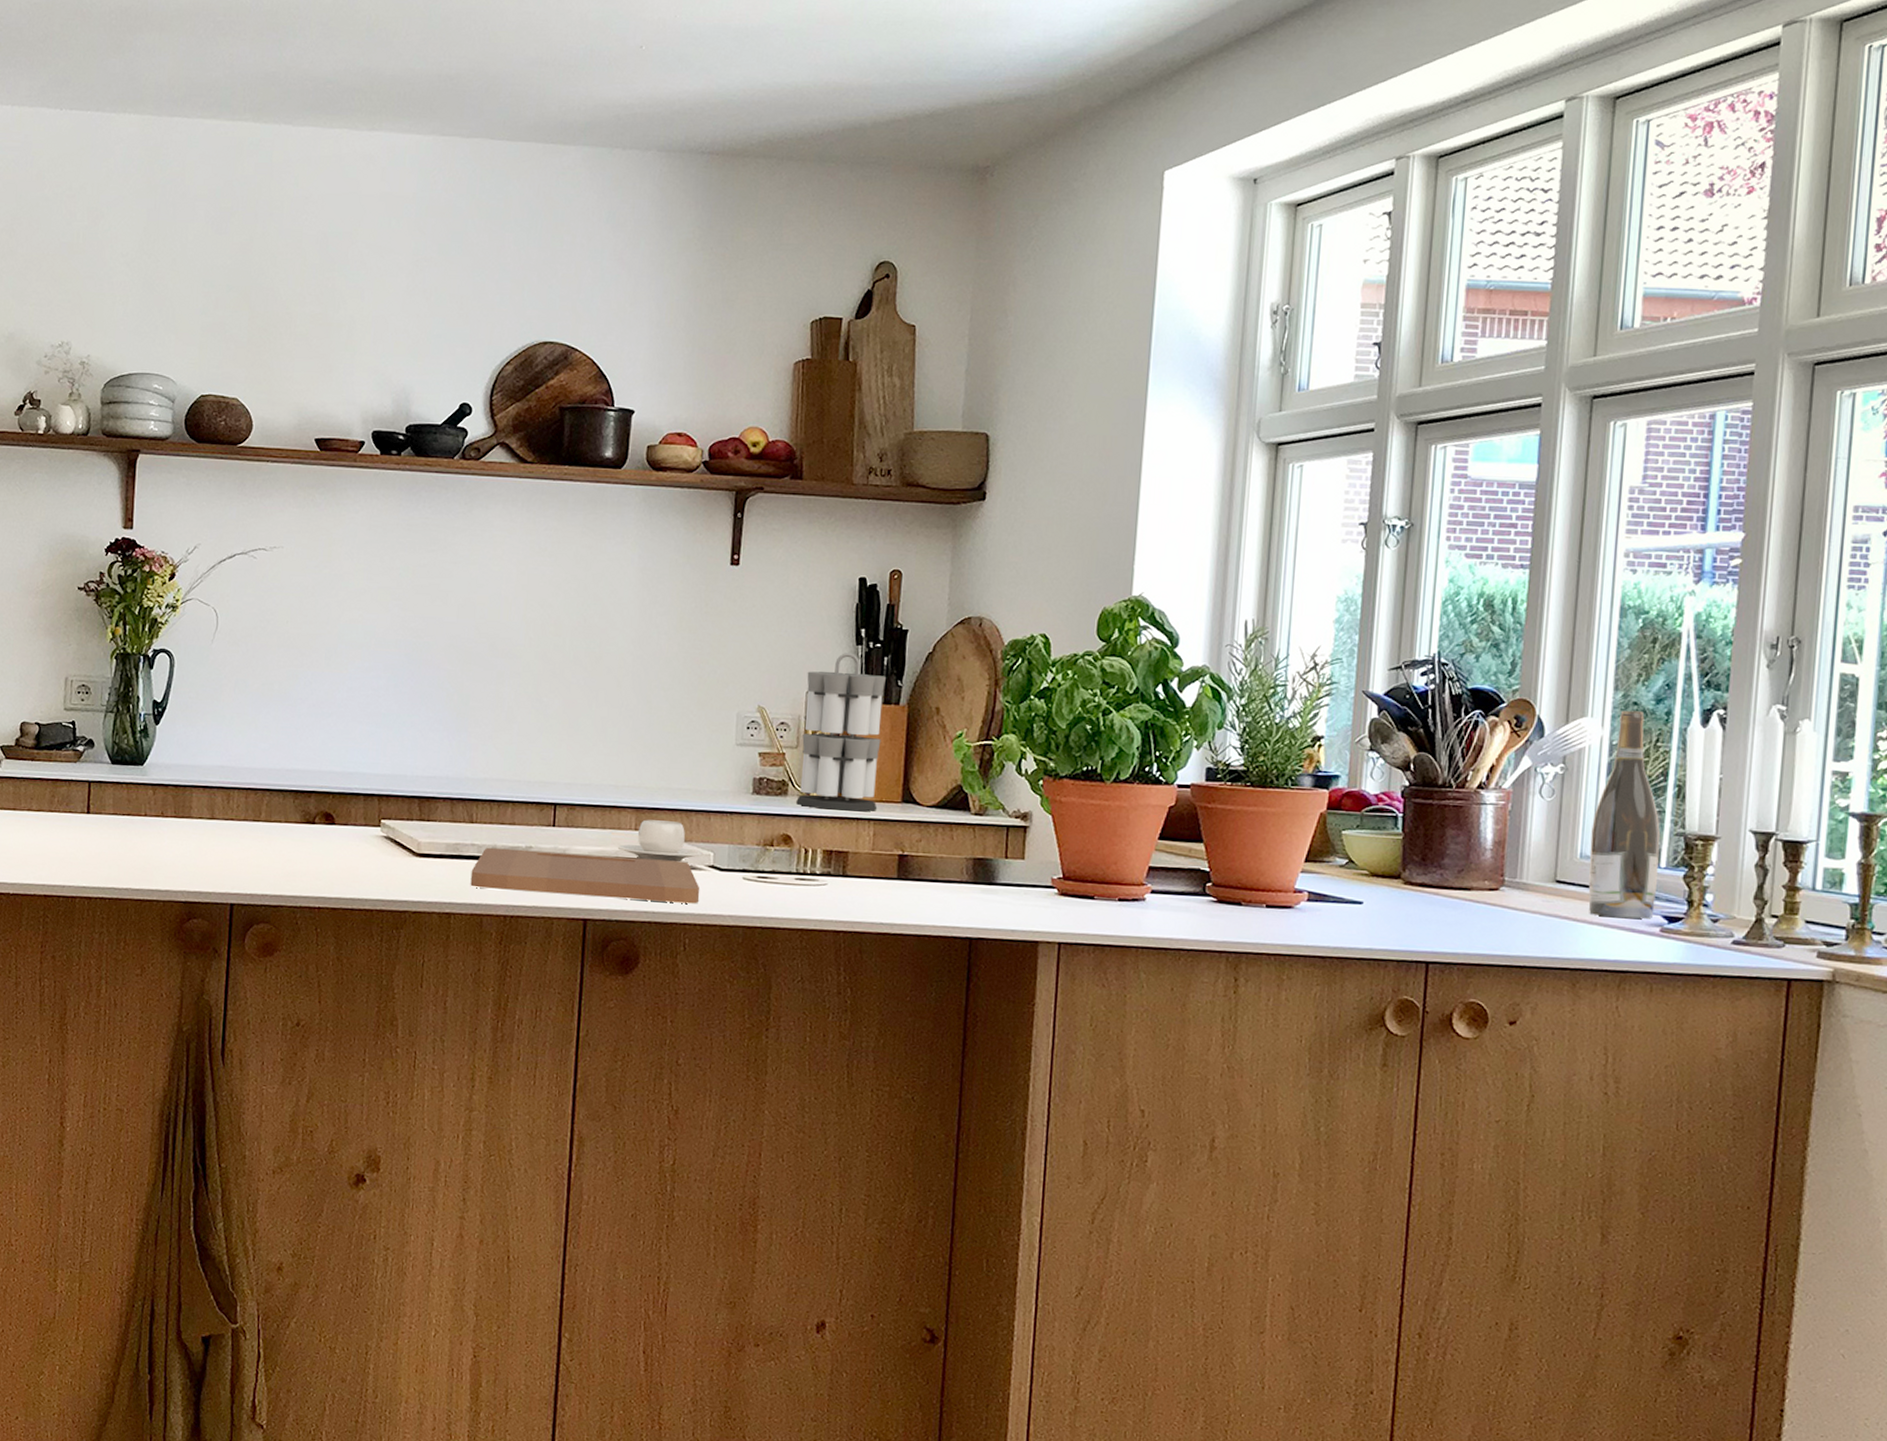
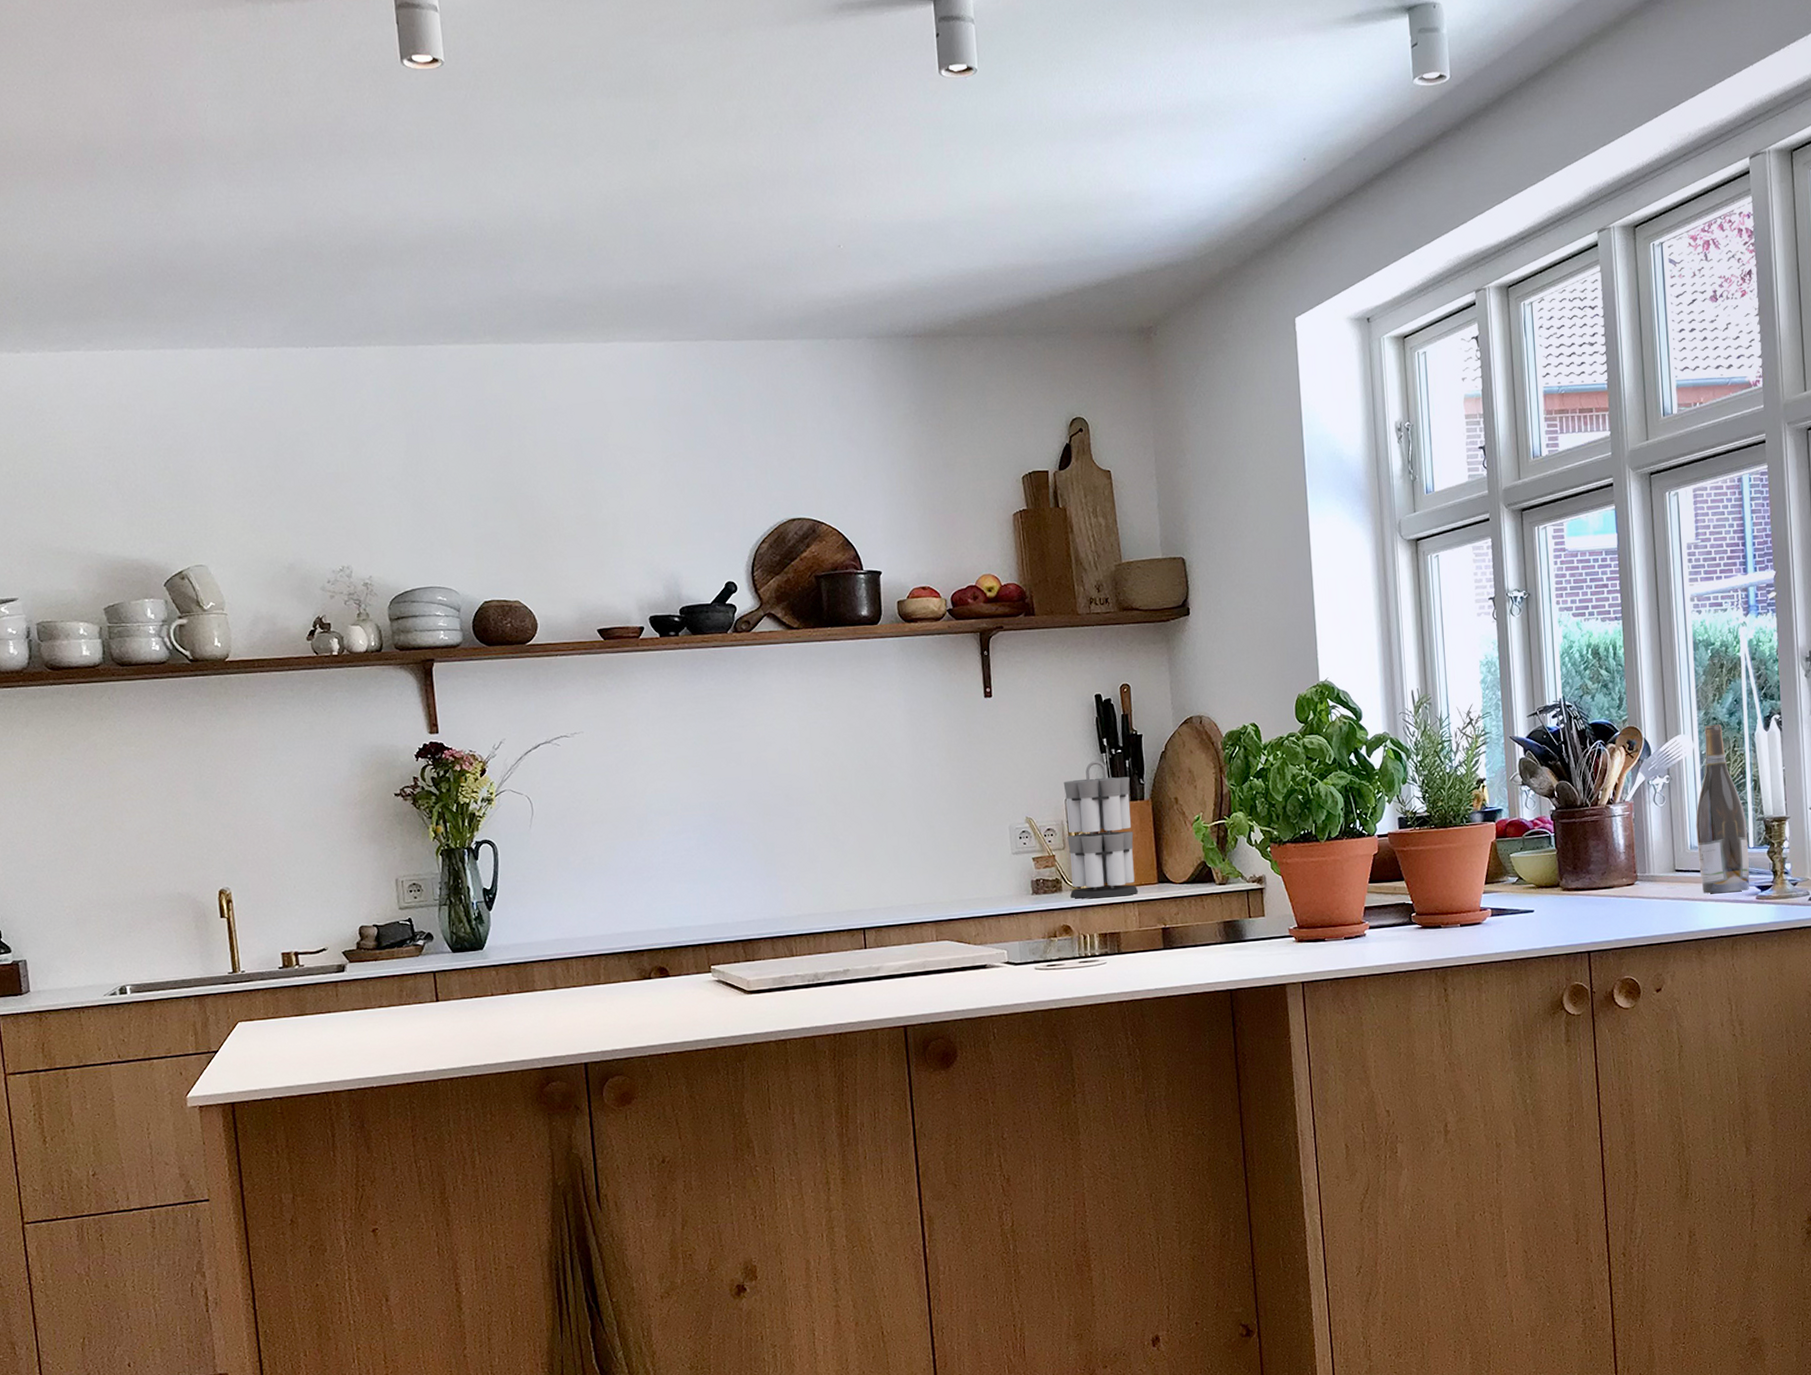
cutting board: present [470,847,700,904] -> none [798,962,1001,1013]
teacup: present [617,819,704,862] -> none [923,928,999,966]

